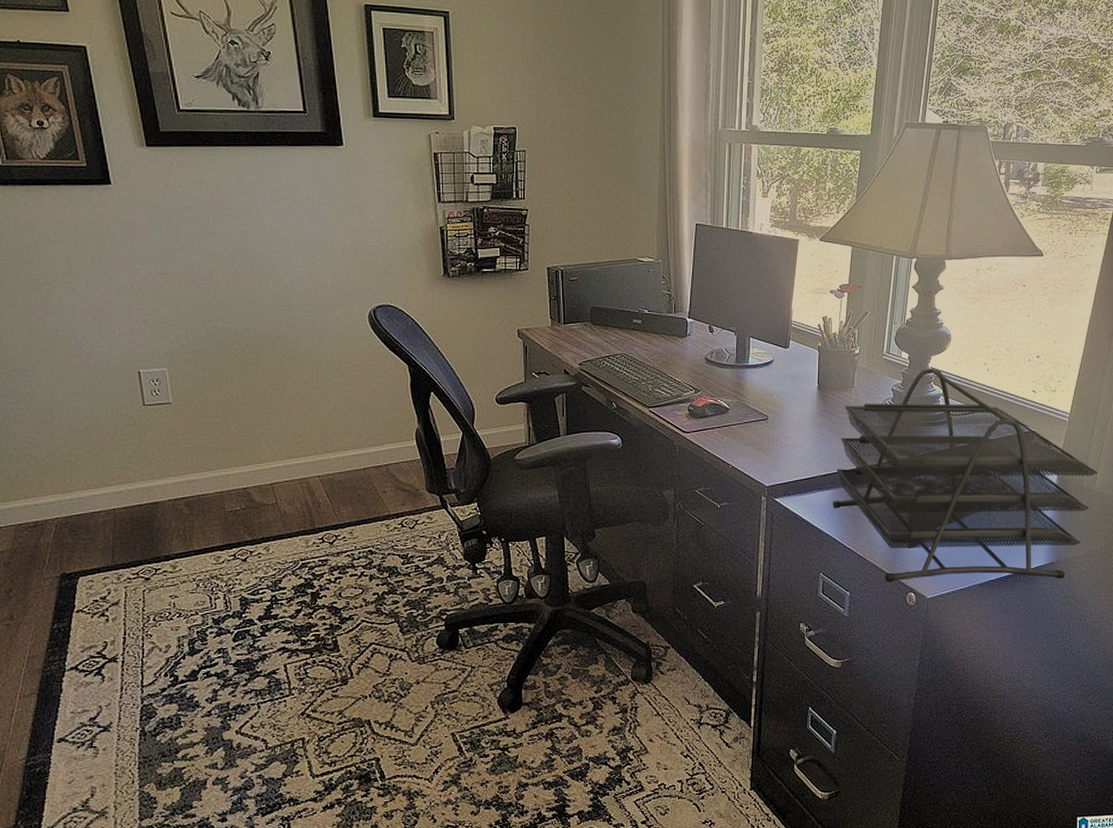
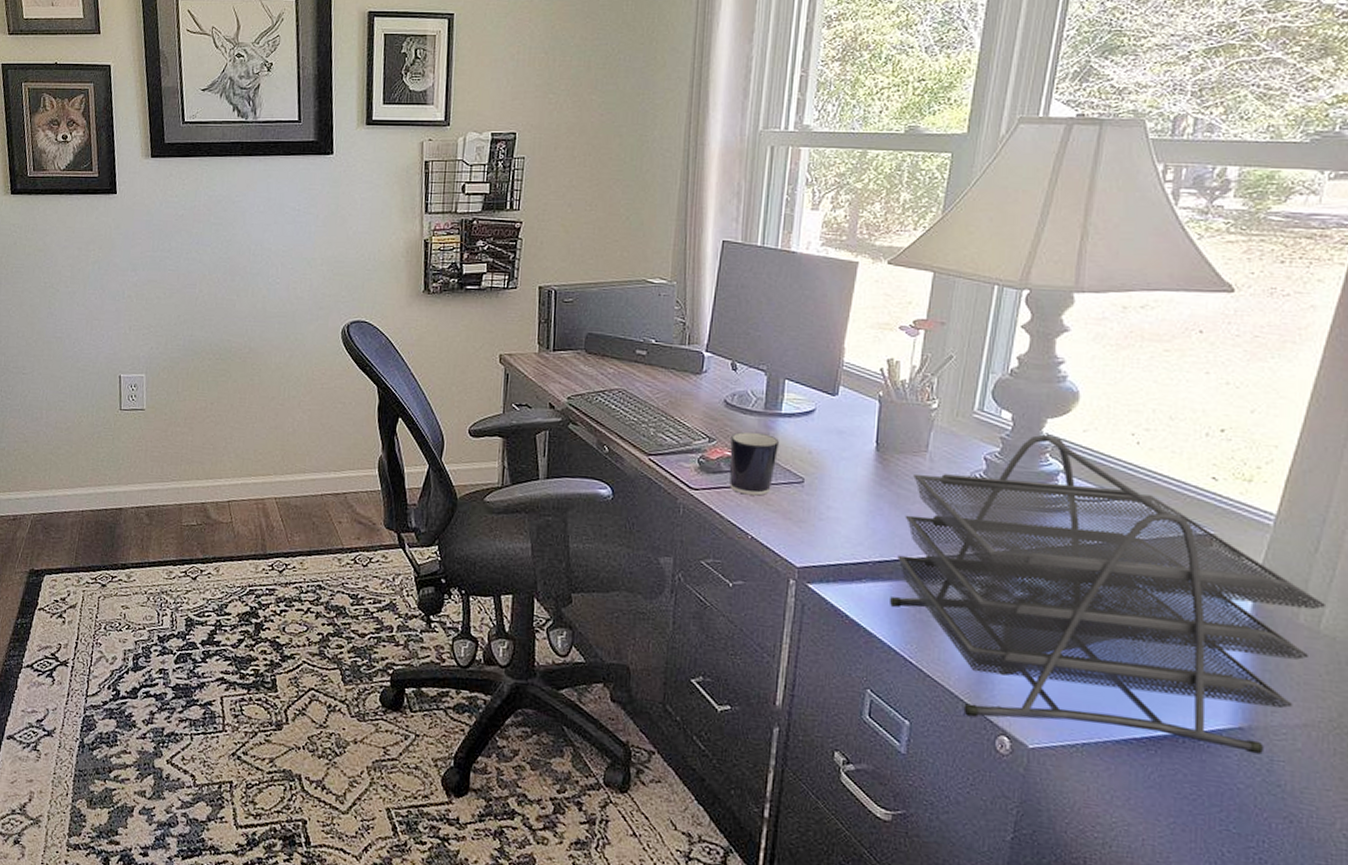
mug: none [712,382,749,433] -> present [729,431,780,496]

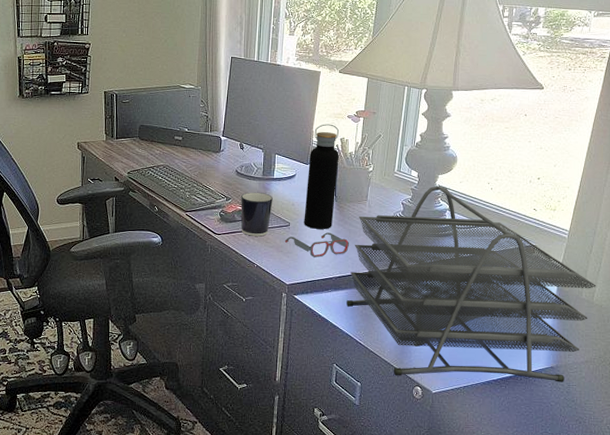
spectacles: none [795,495,898,532] -> present [284,232,350,258]
water bottle: none [826,337,885,491] -> present [304,124,339,229]

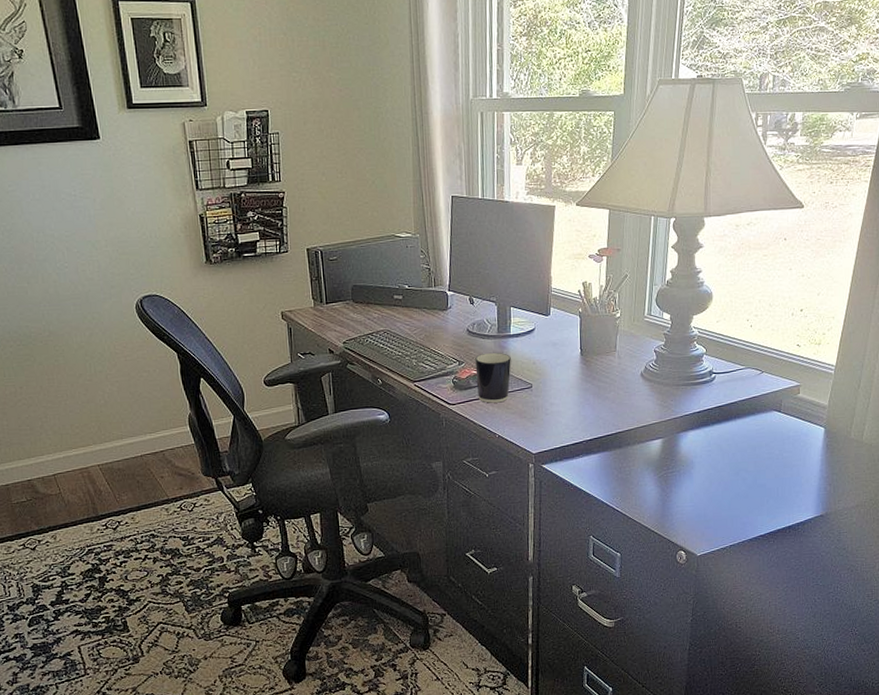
spectacles: present [284,232,350,258] -> none [527,391,600,421]
water bottle: present [304,124,339,229] -> none [547,266,582,389]
file organizer: present [346,185,596,383] -> none [600,327,865,542]

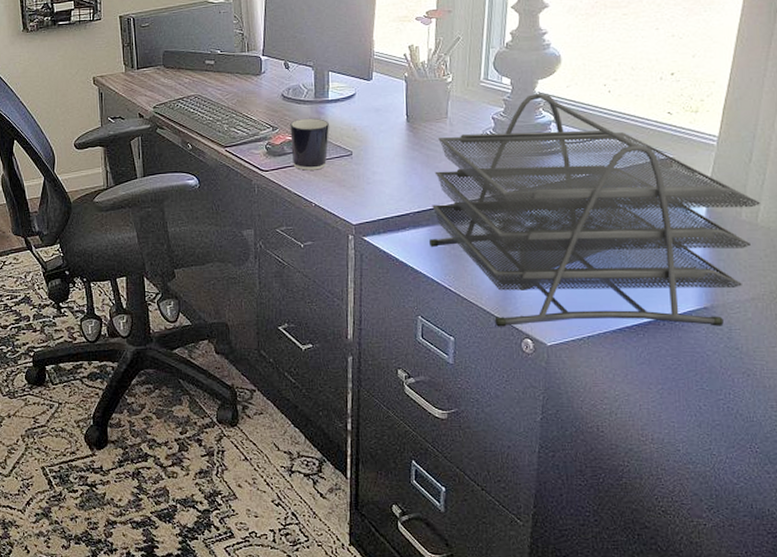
file organizer: none [600,327,865,542] -> present [429,93,760,327]

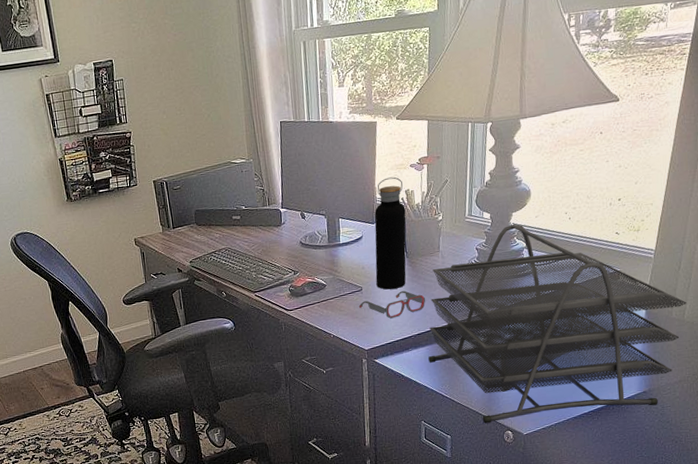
mug: present [290,118,330,171] -> none [308,260,343,307]
spectacles: none [347,160,429,191] -> present [358,291,426,319]
water bottle: none [369,29,409,157] -> present [374,176,407,290]

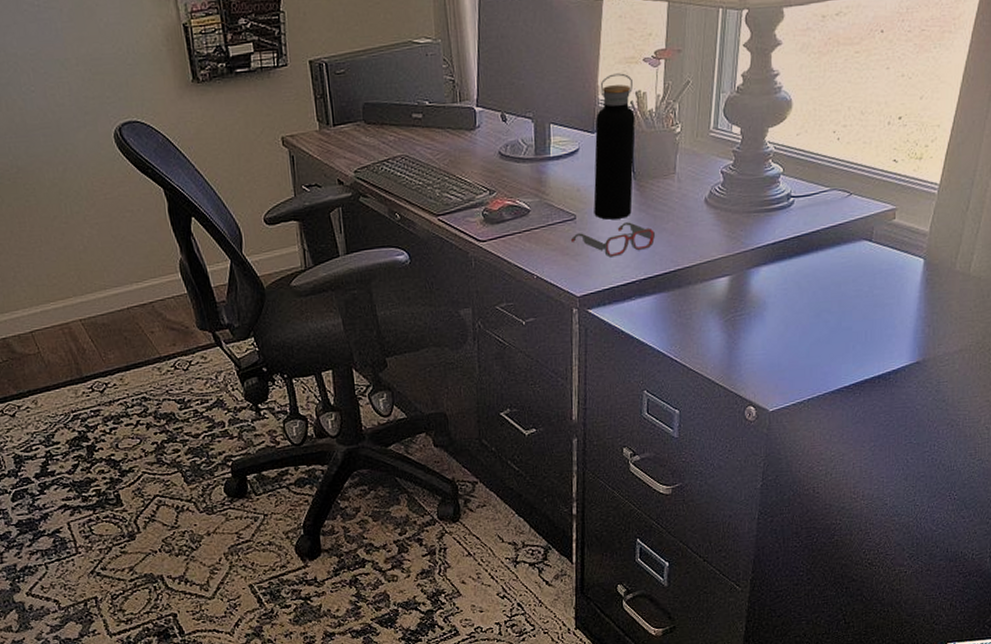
file organizer: present [428,224,686,424] -> none [656,142,973,396]

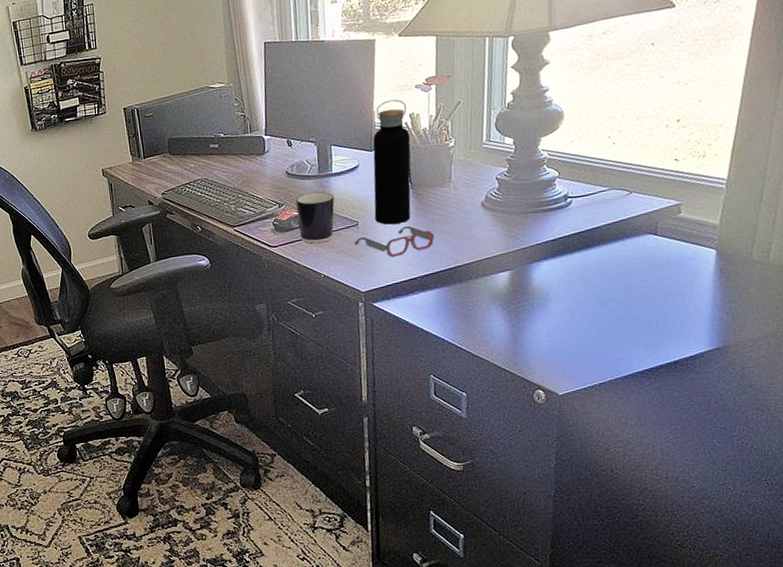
mug: none [508,178,552,239] -> present [295,192,335,244]

